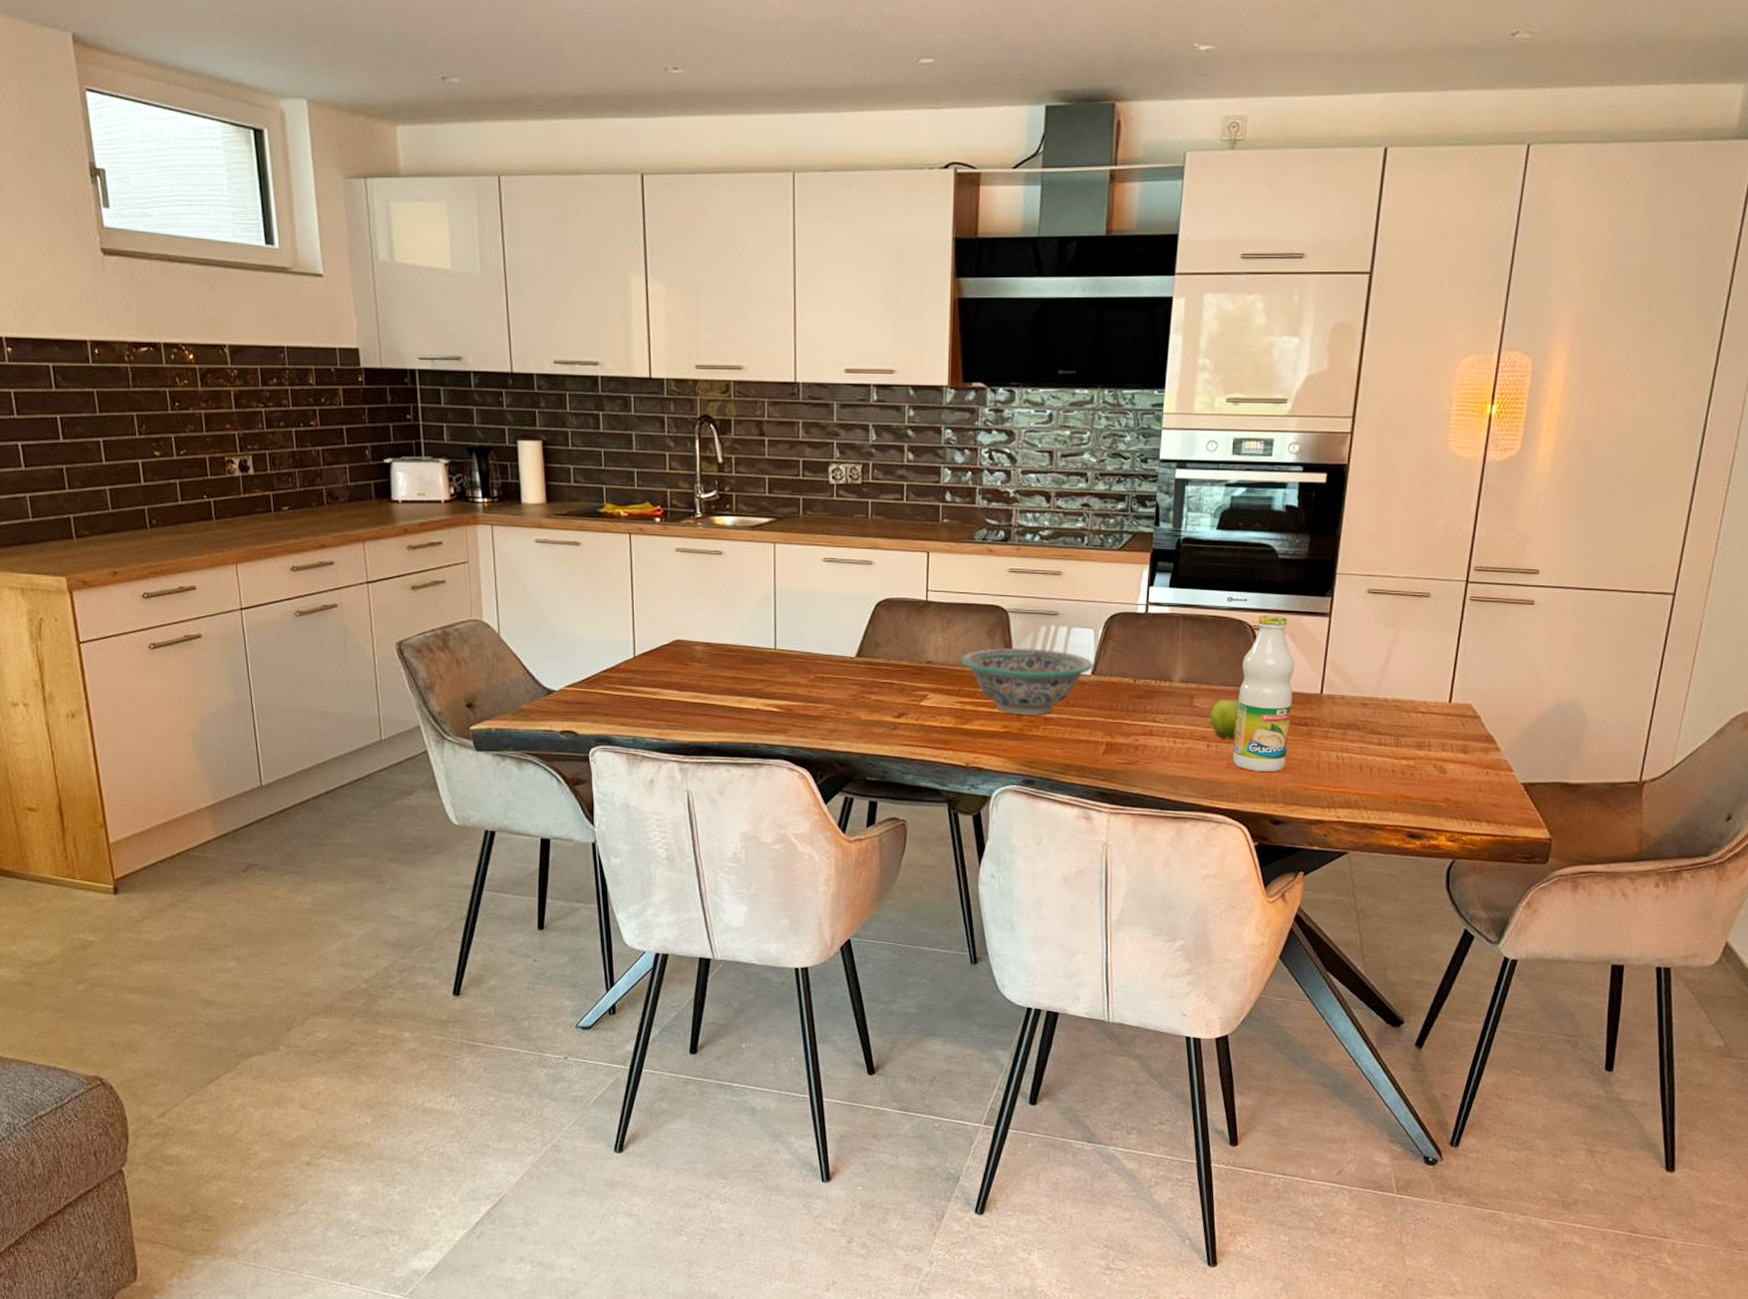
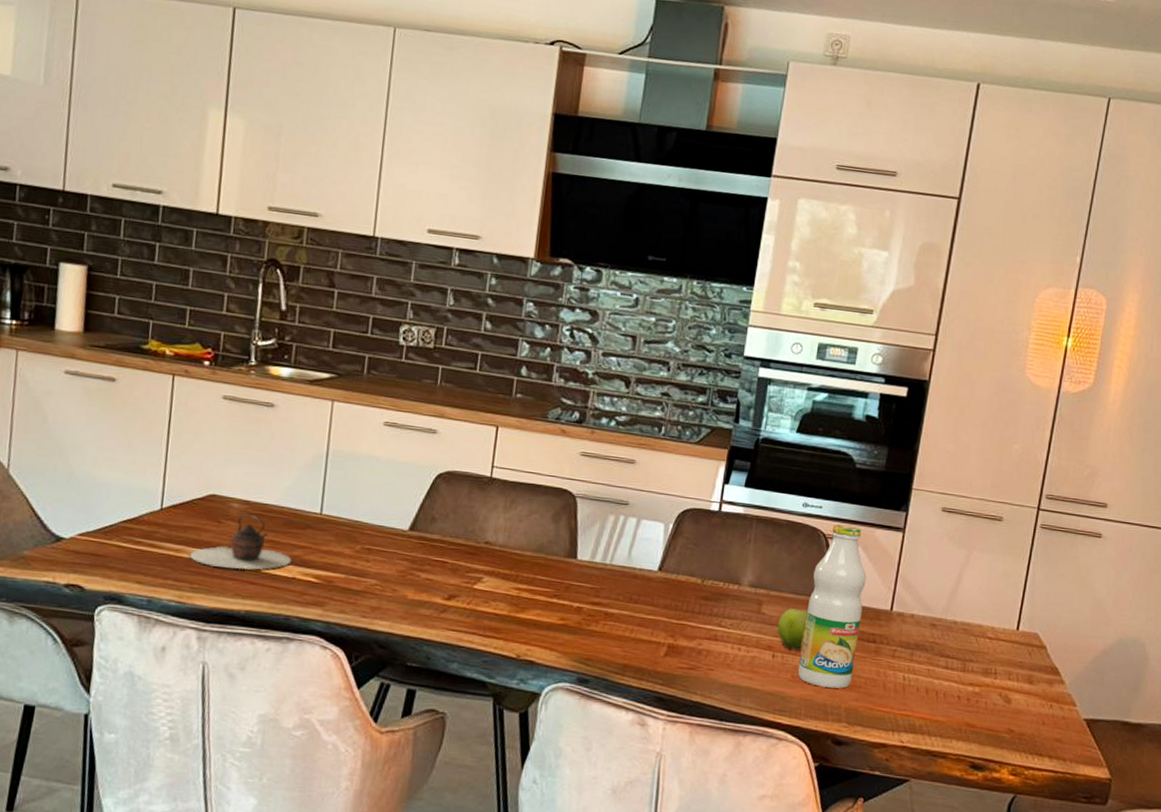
teapot: none [664,655,754,706] -> present [190,514,292,570]
decorative bowl: present [961,647,1093,716] -> none [522,534,661,610]

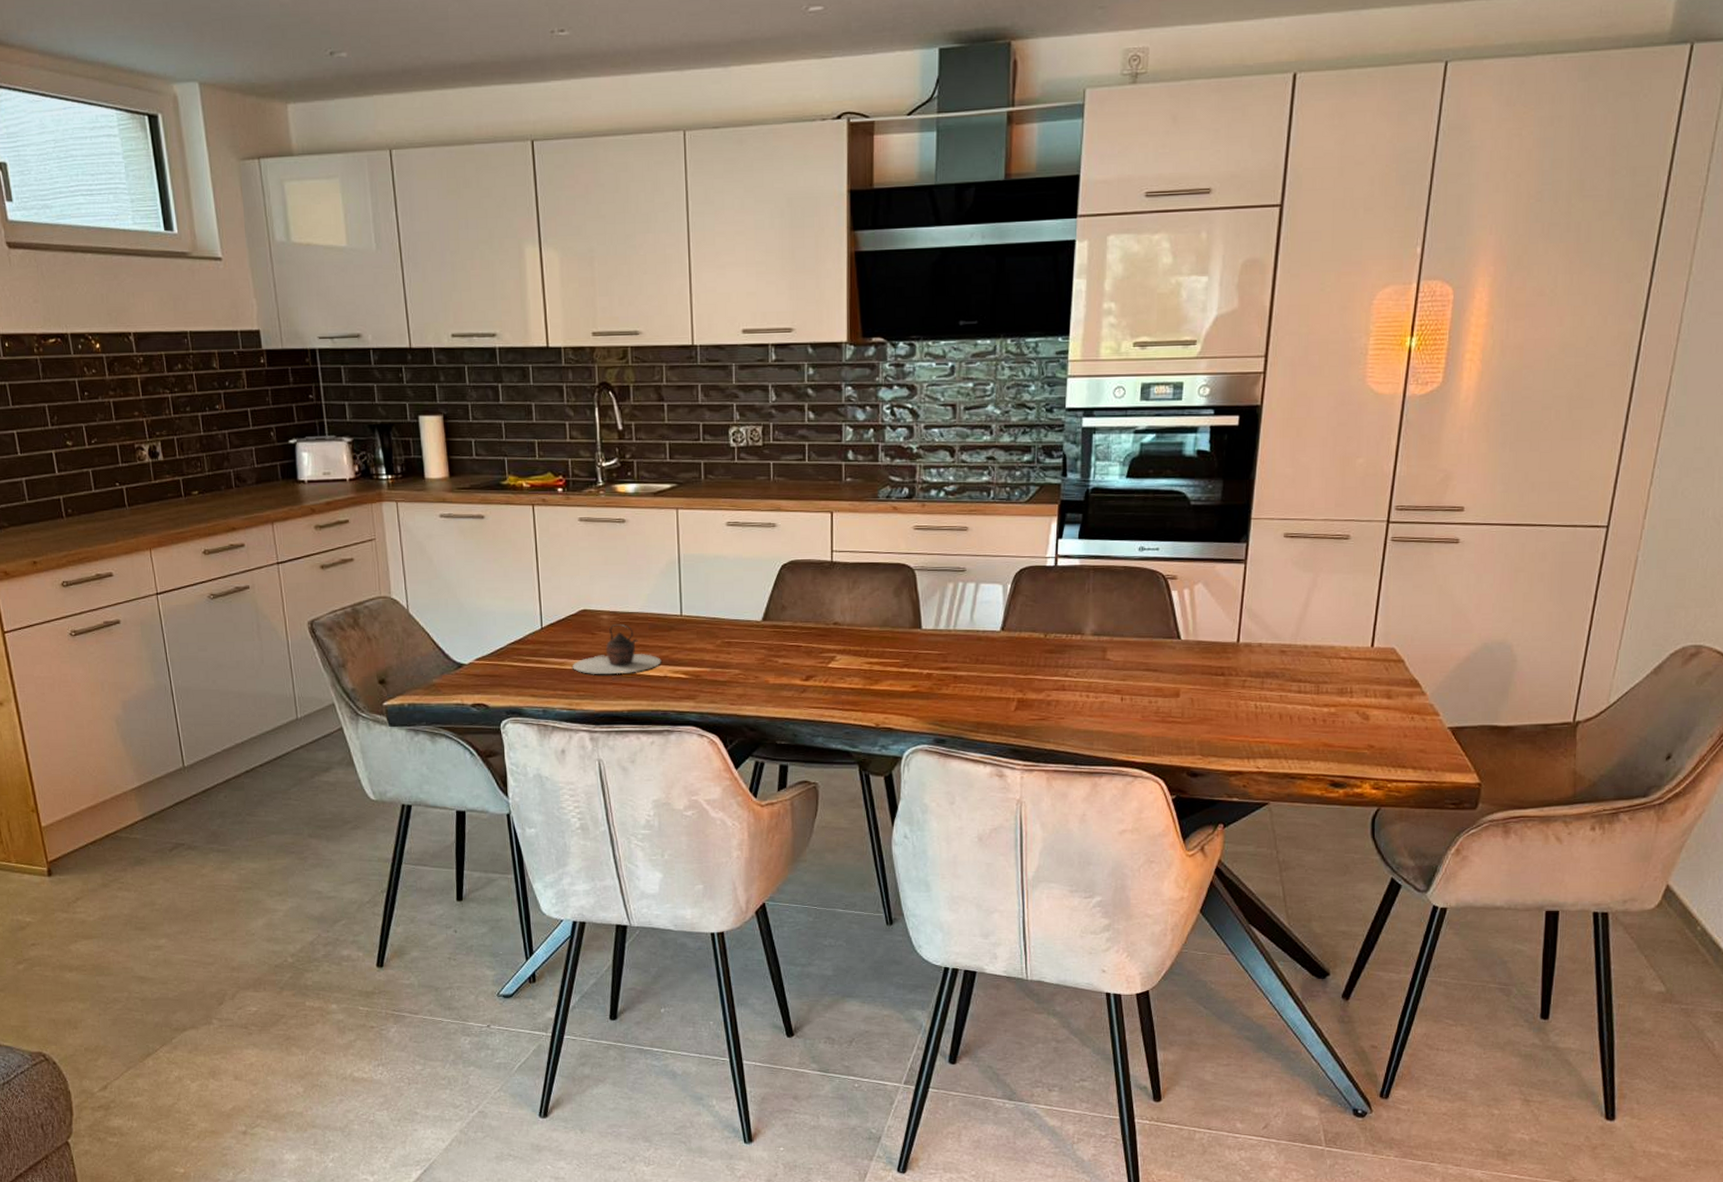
fruit: present [777,607,808,651] -> none [1123,649,1153,692]
bottle: present [798,524,867,689] -> none [1148,563,1210,723]

